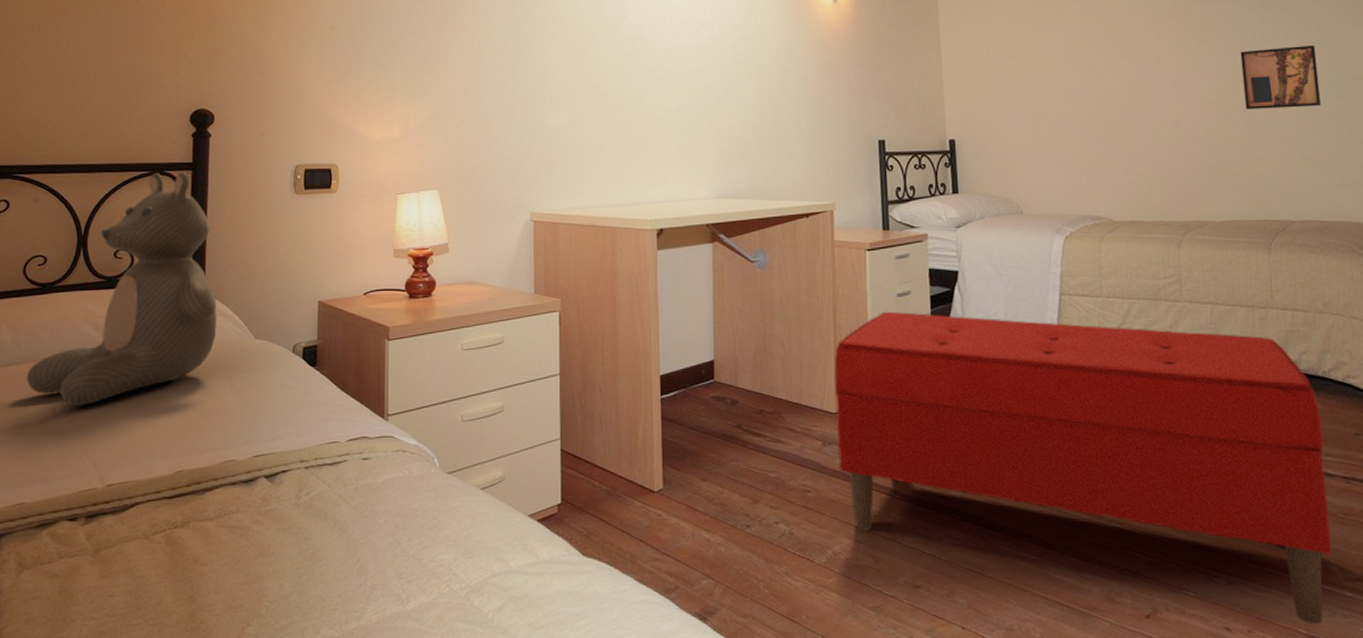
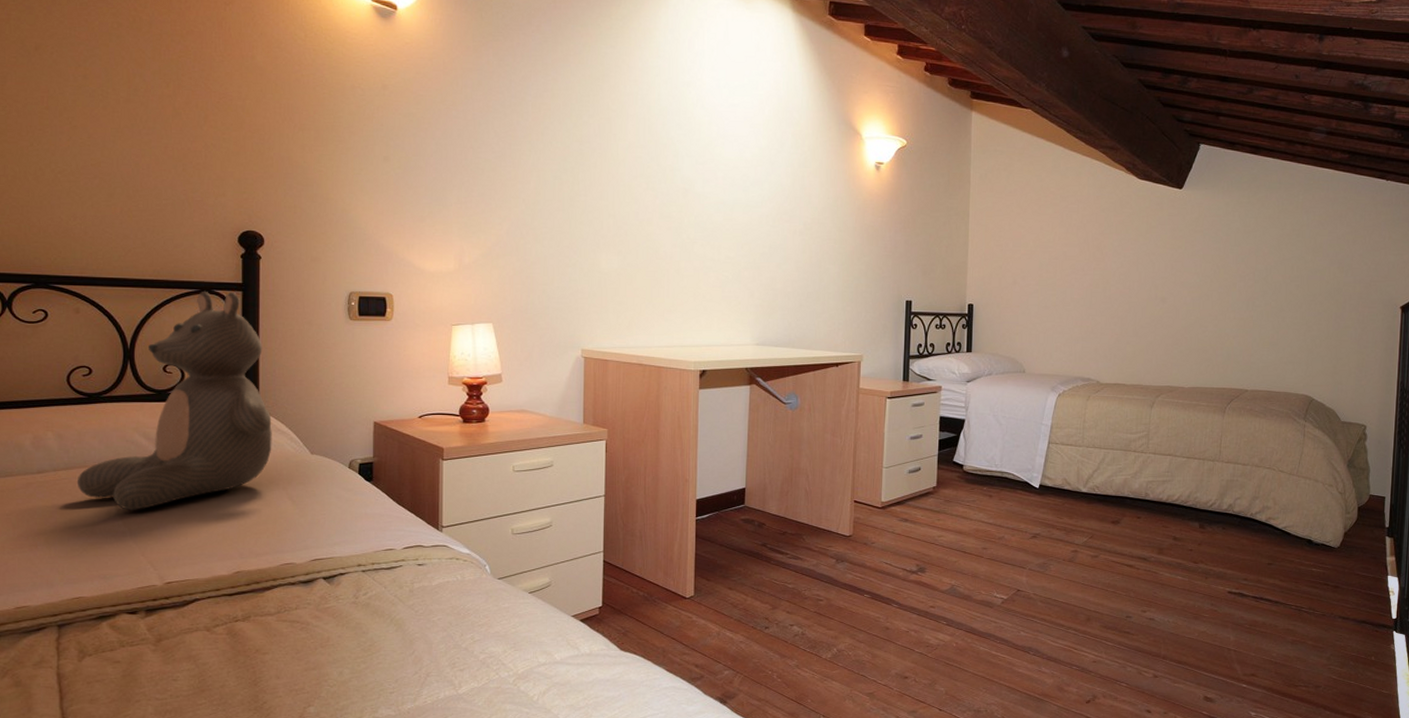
bench: present [834,311,1333,625] -> none [849,451,1244,708]
wall art: present [1240,45,1322,110] -> none [1222,240,1287,294]

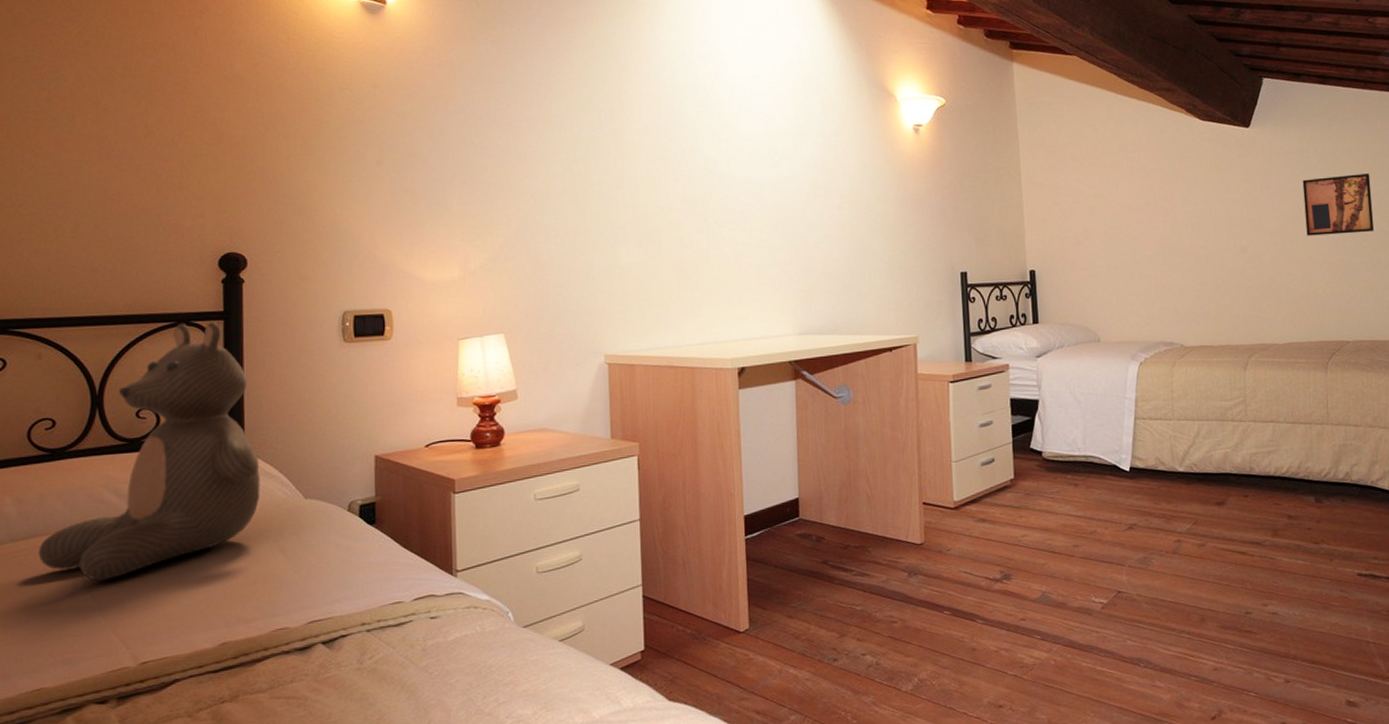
wall art: none [1222,240,1287,294] -> present [1302,173,1375,236]

